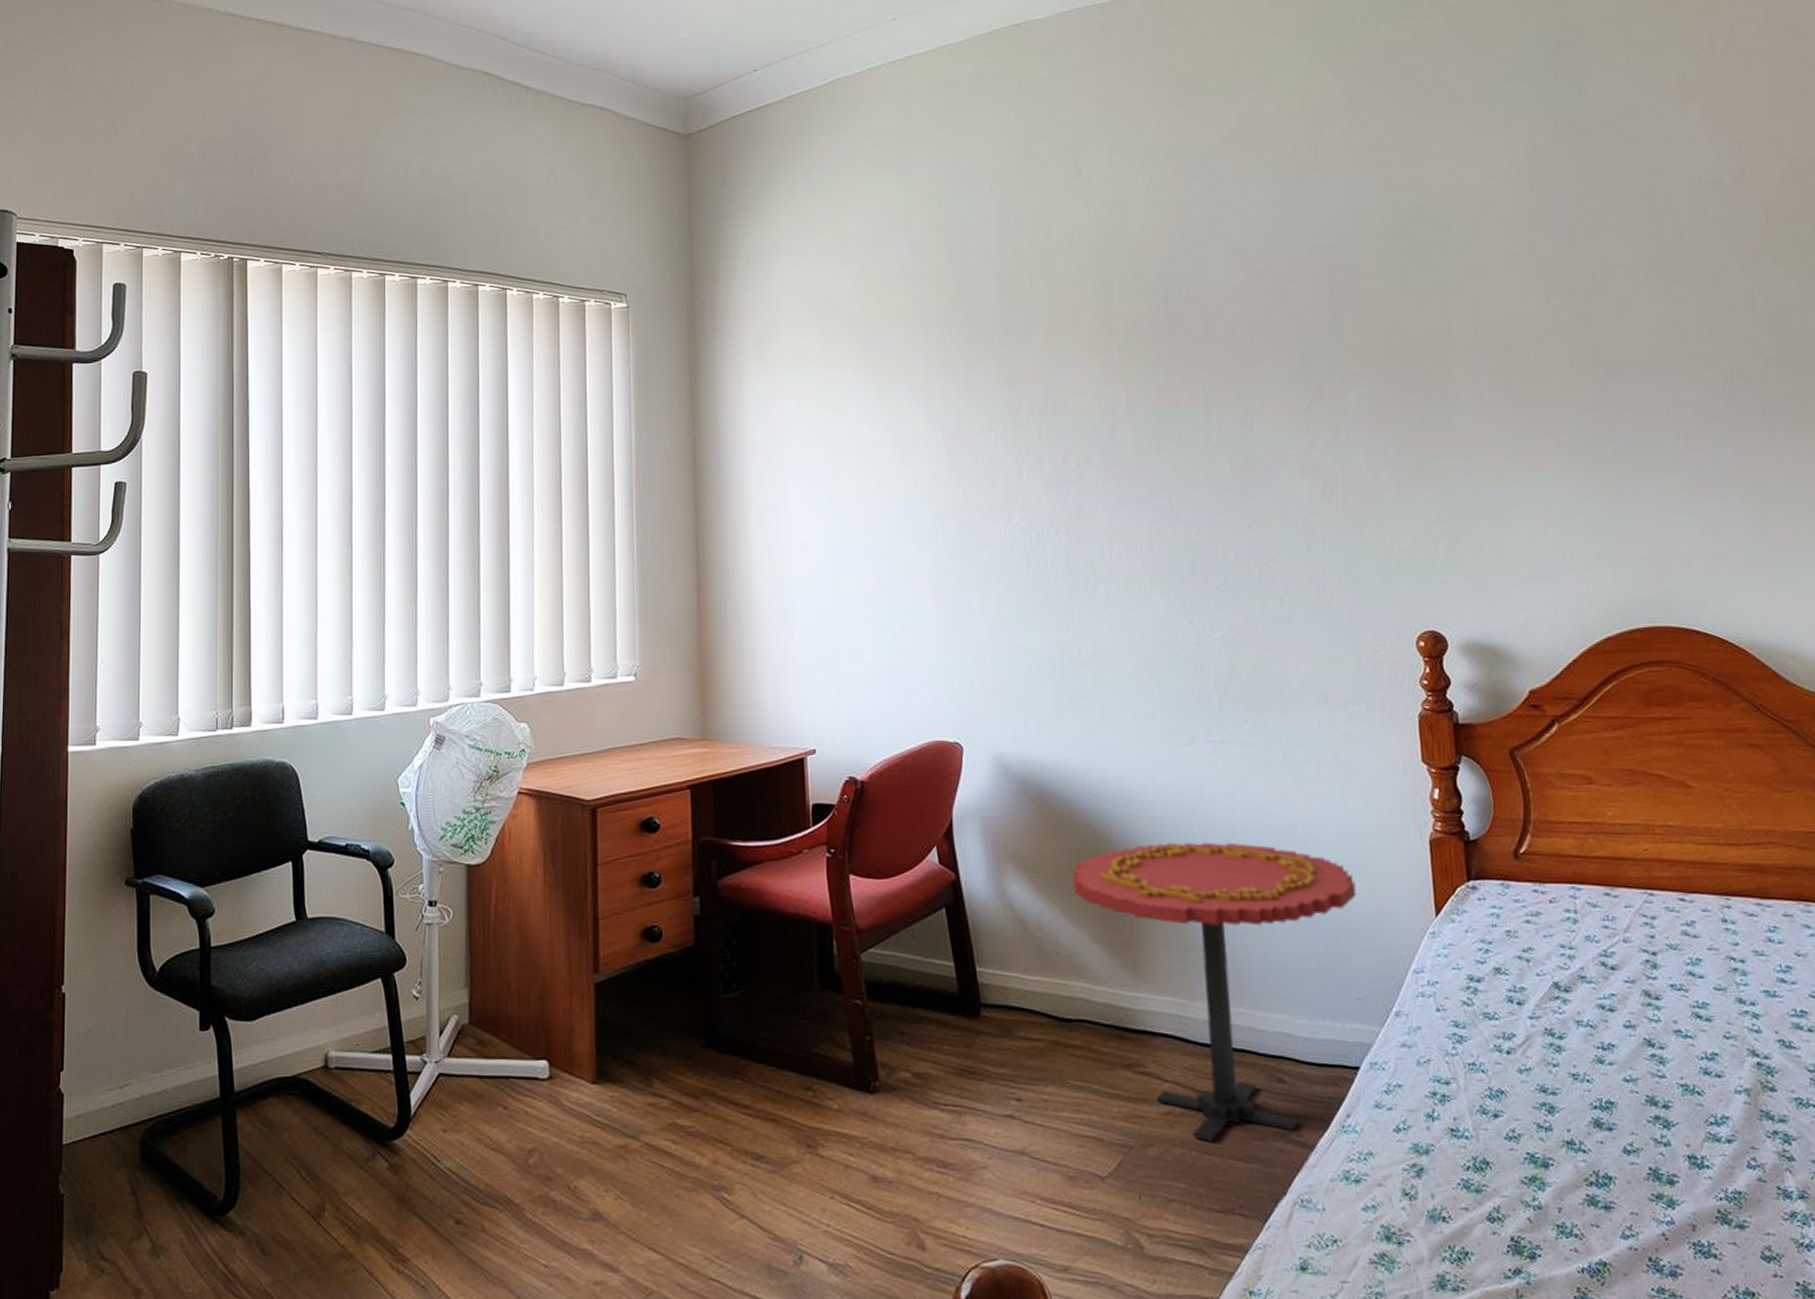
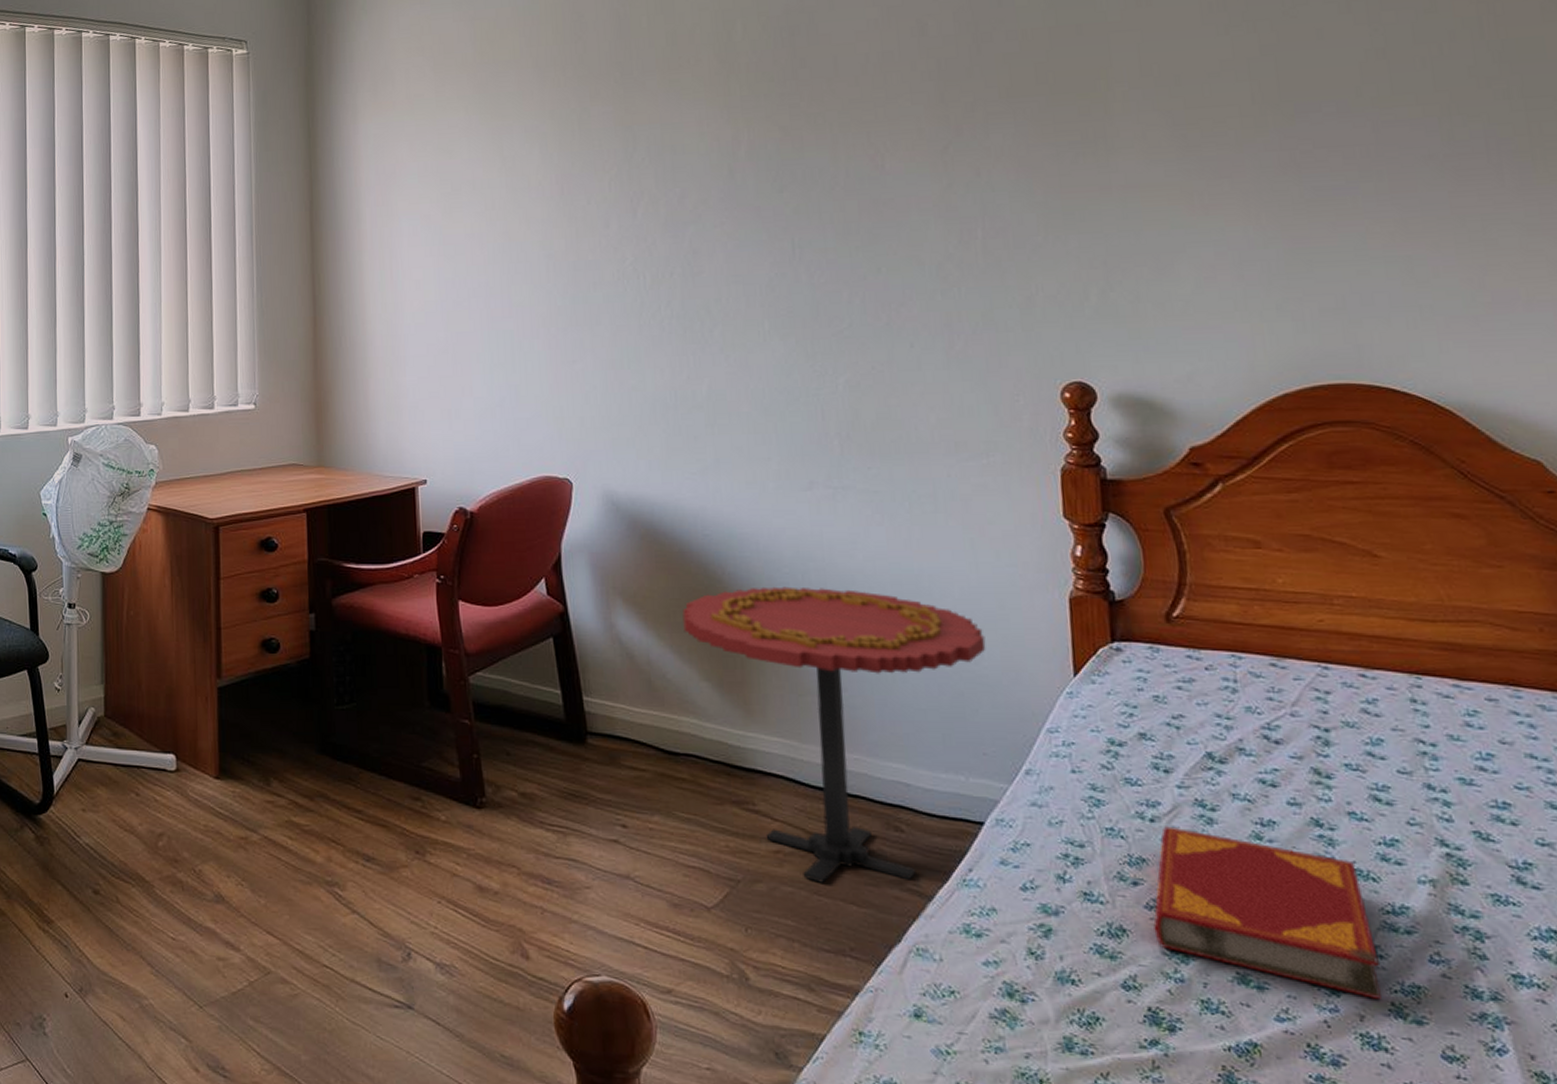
hardback book: none [1513,1057,1709,1208] -> present [1153,826,1381,999]

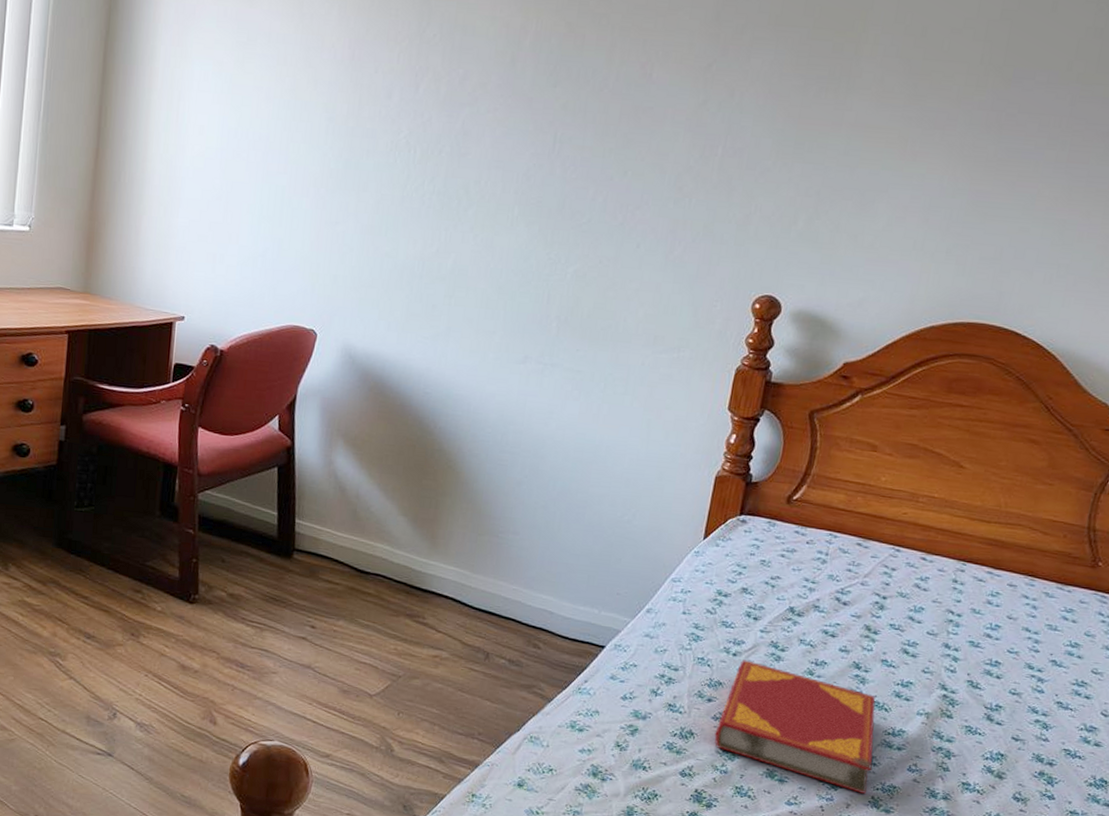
side table: present [682,586,986,883] -> none [392,442,641,686]

